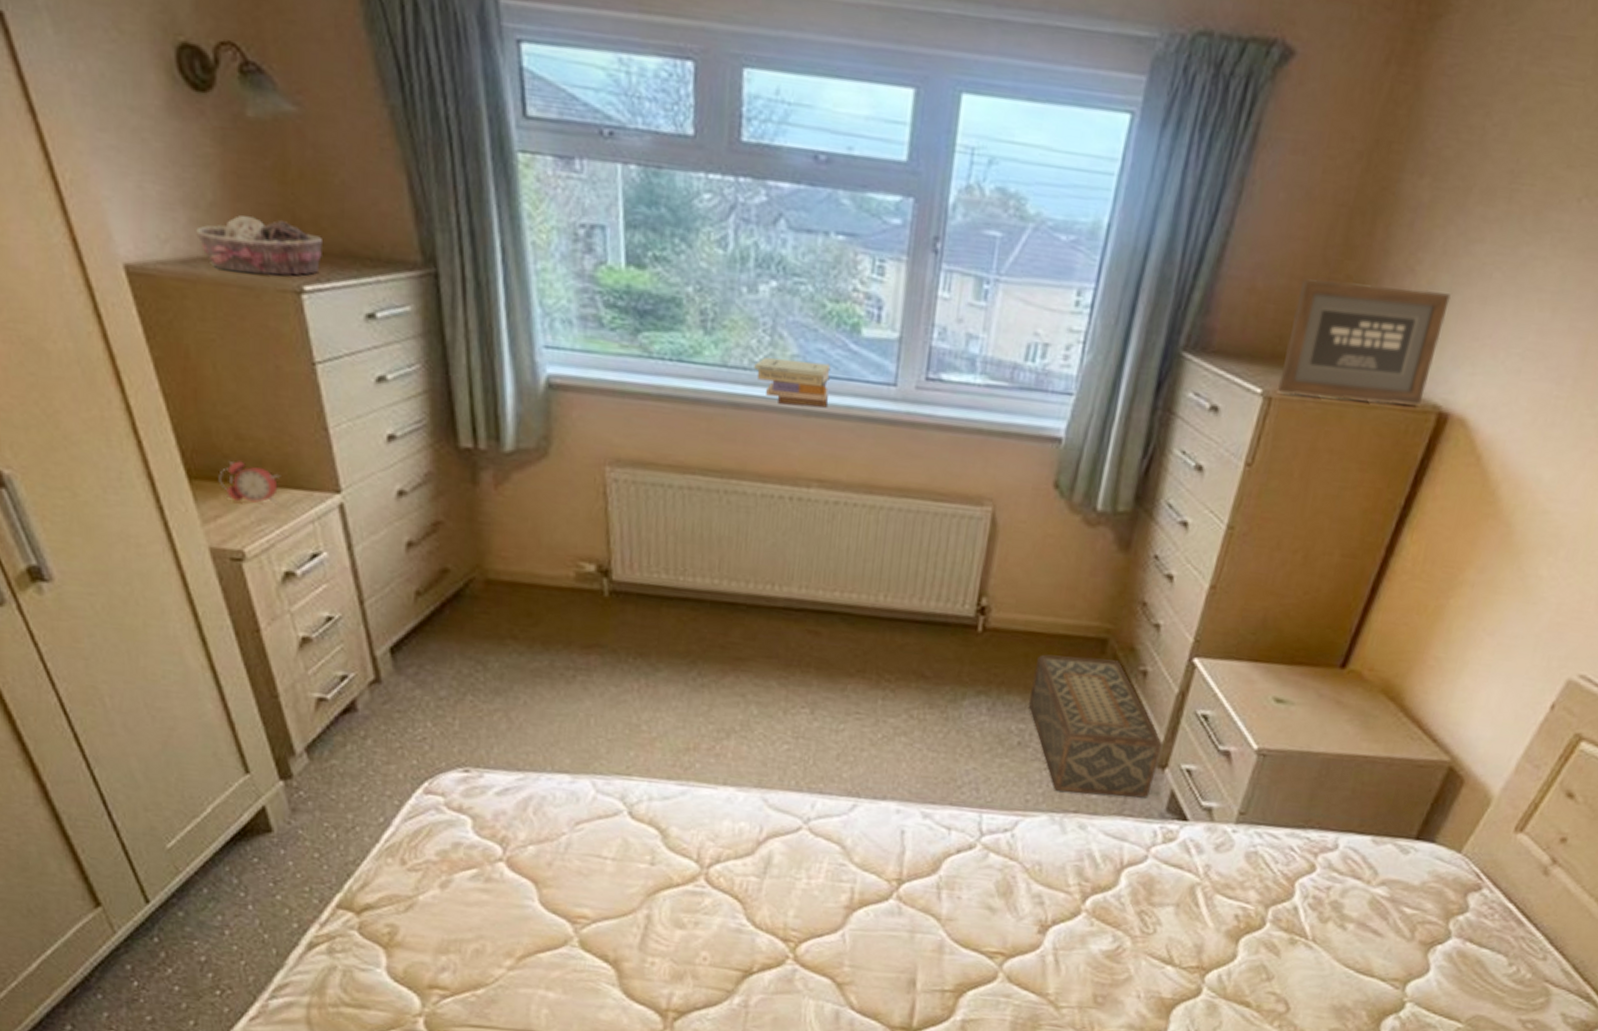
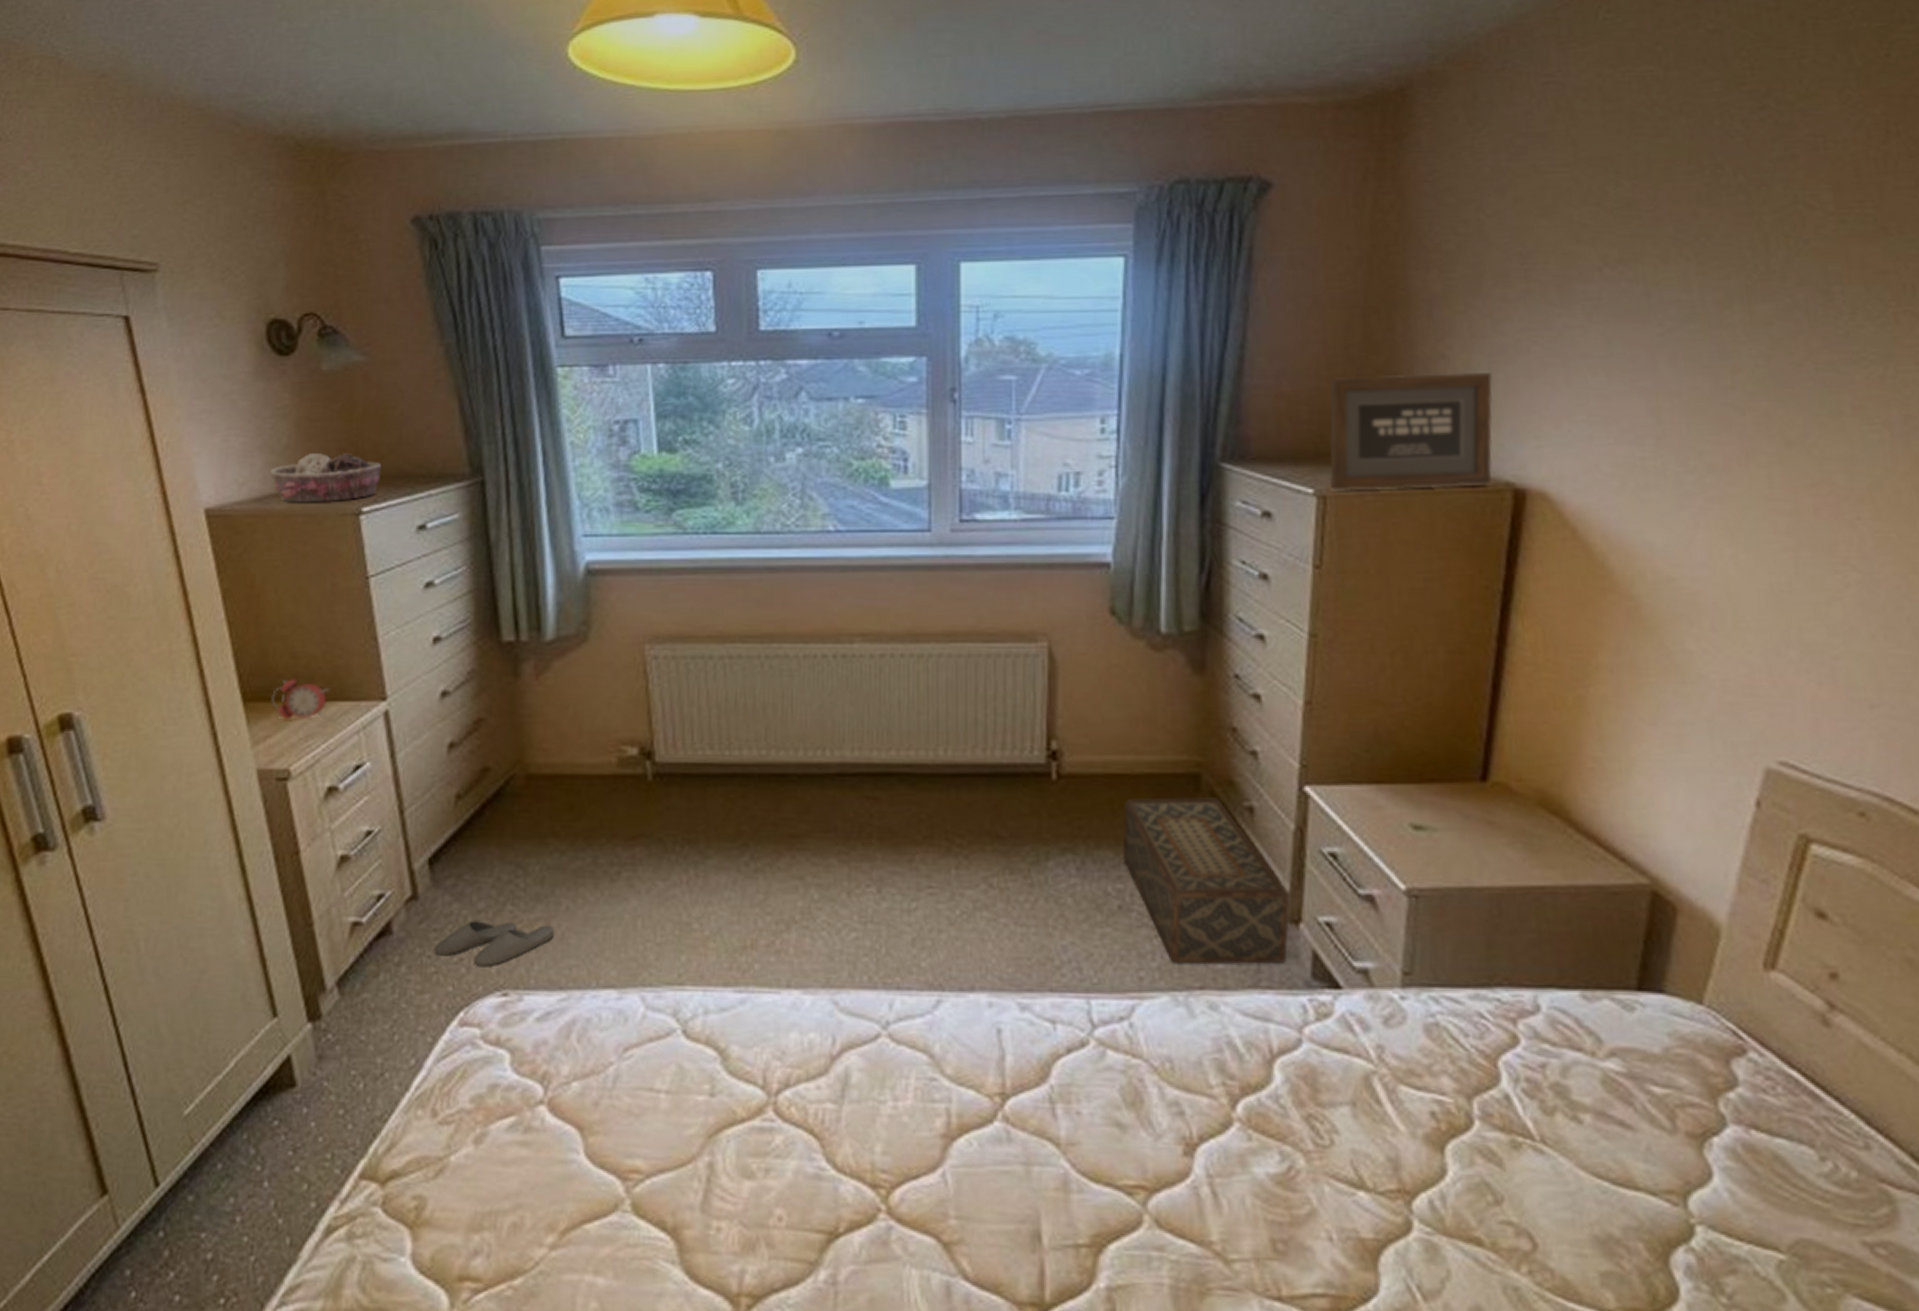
slippers: none [398,706,512,747] -> present [434,921,553,967]
books: present [754,357,831,409] -> none [787,518,864,564]

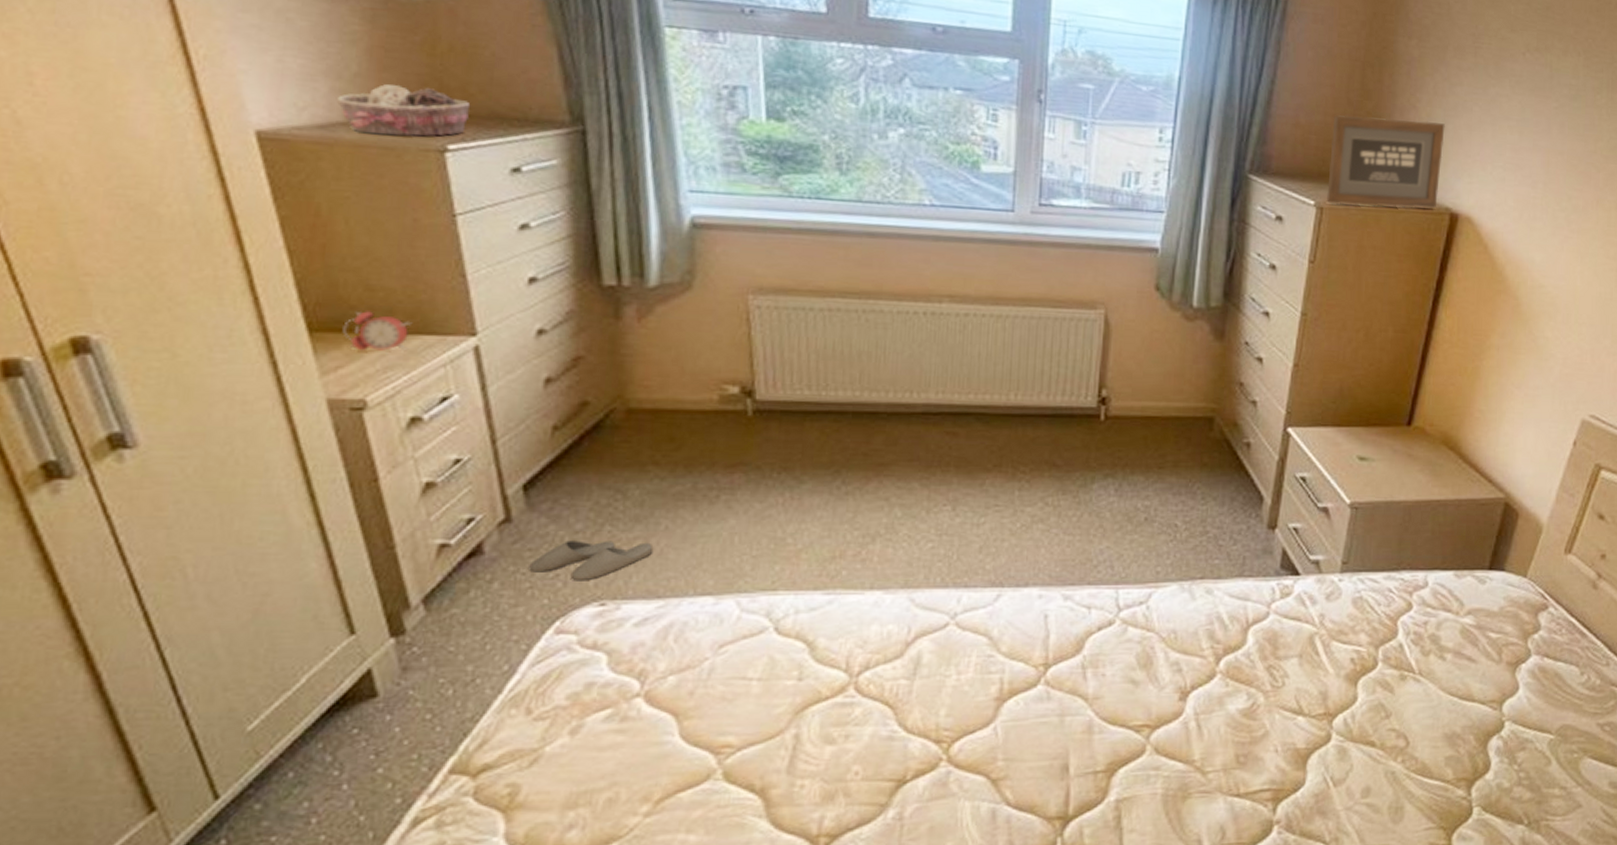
woven basket: present [1122,797,1291,965] -> none [1151,435,1271,561]

